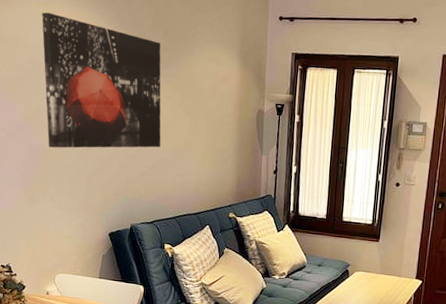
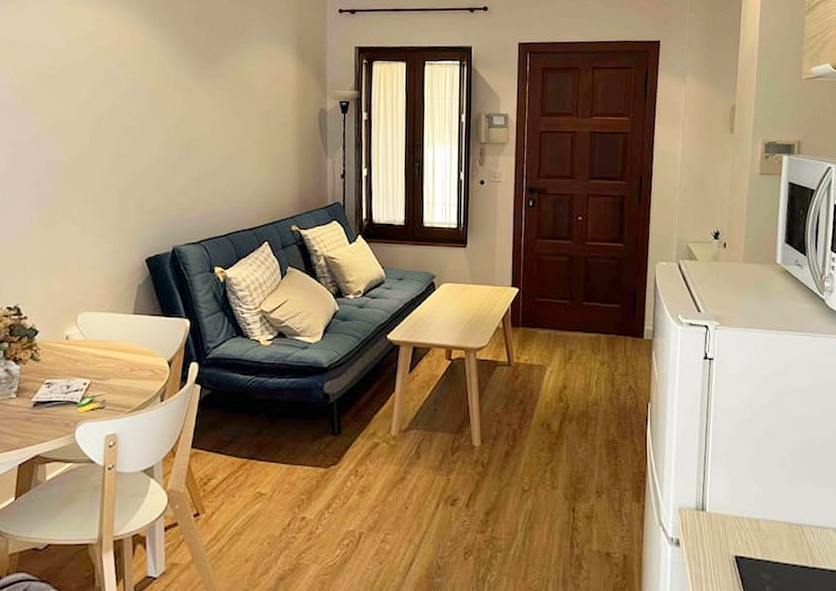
wall art: present [42,12,161,148] -> none [64,12,208,163]

